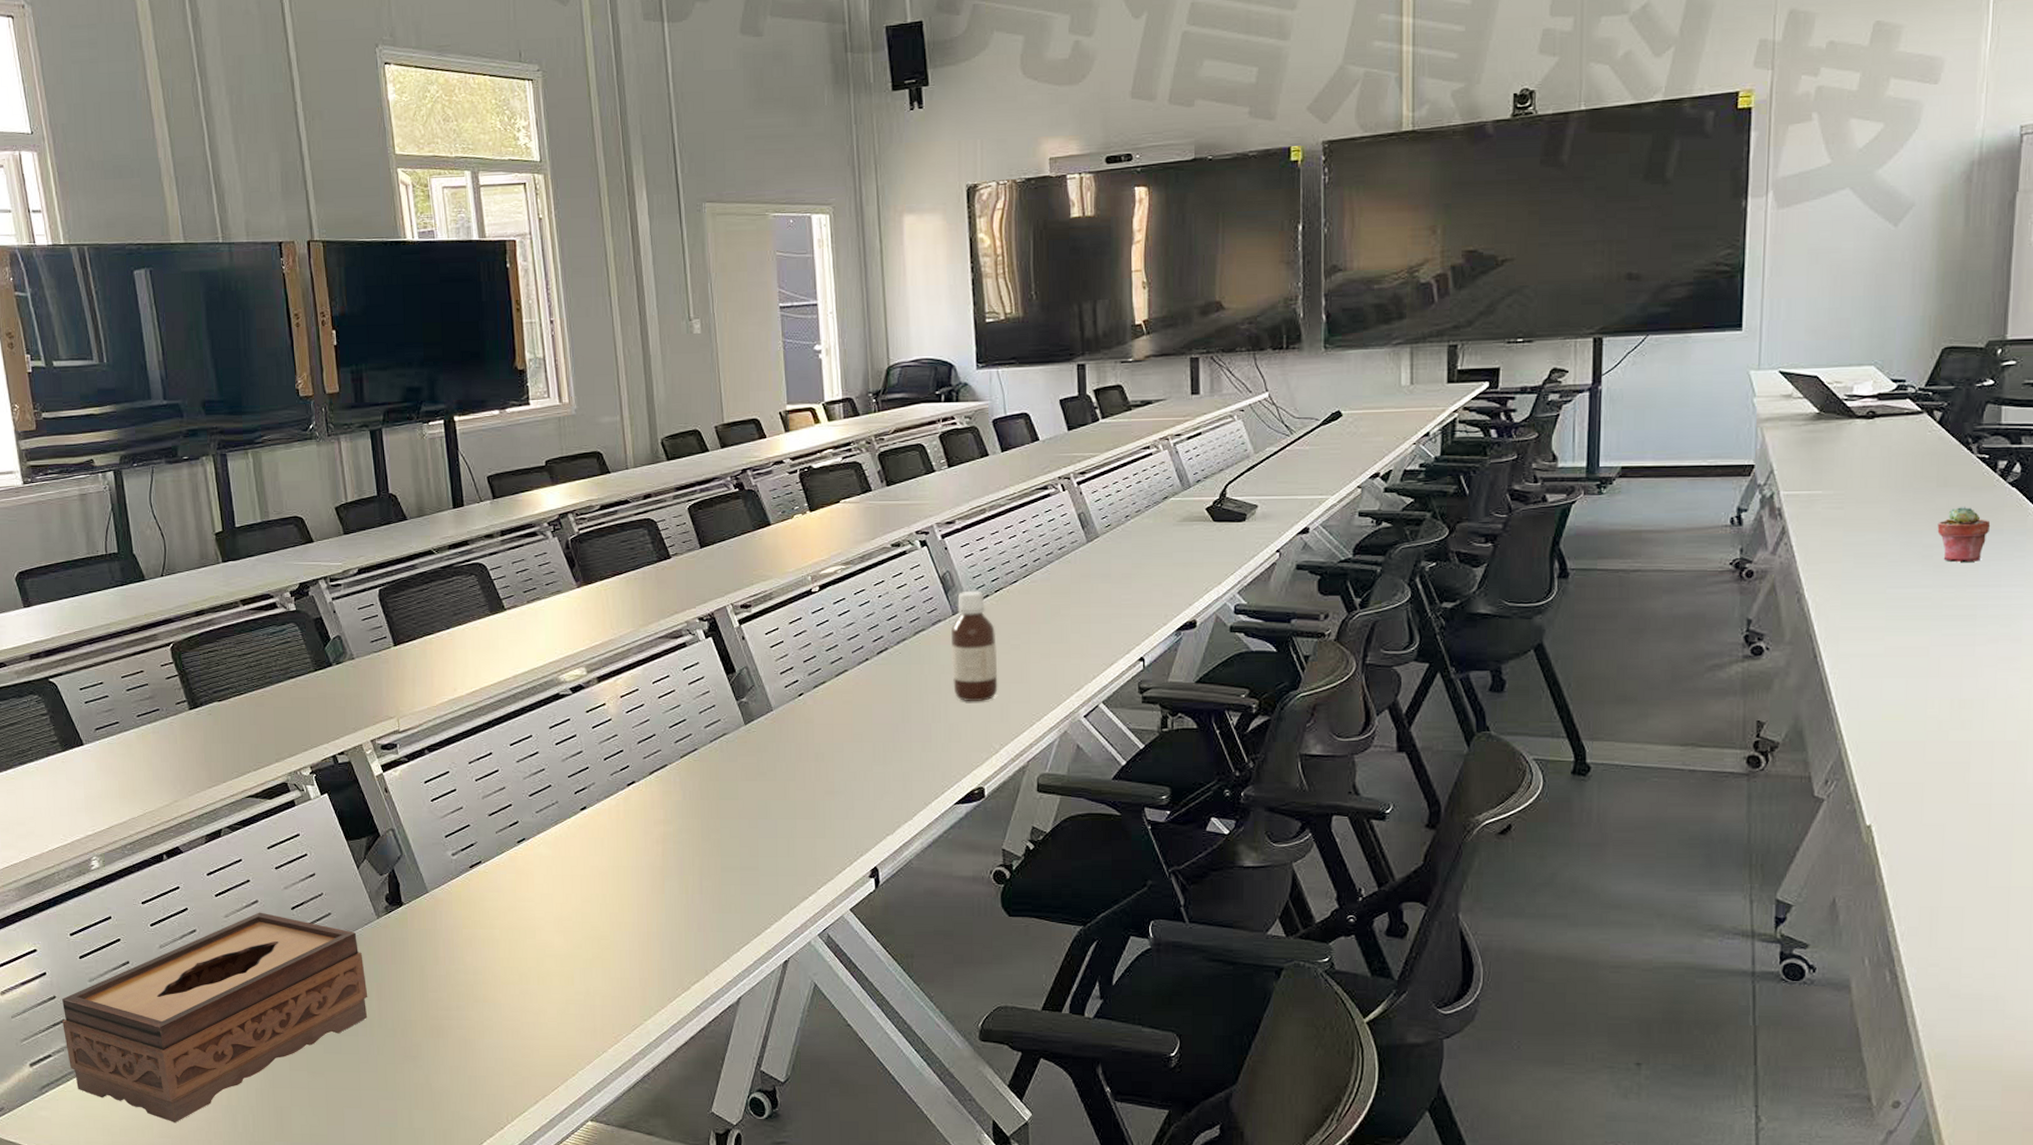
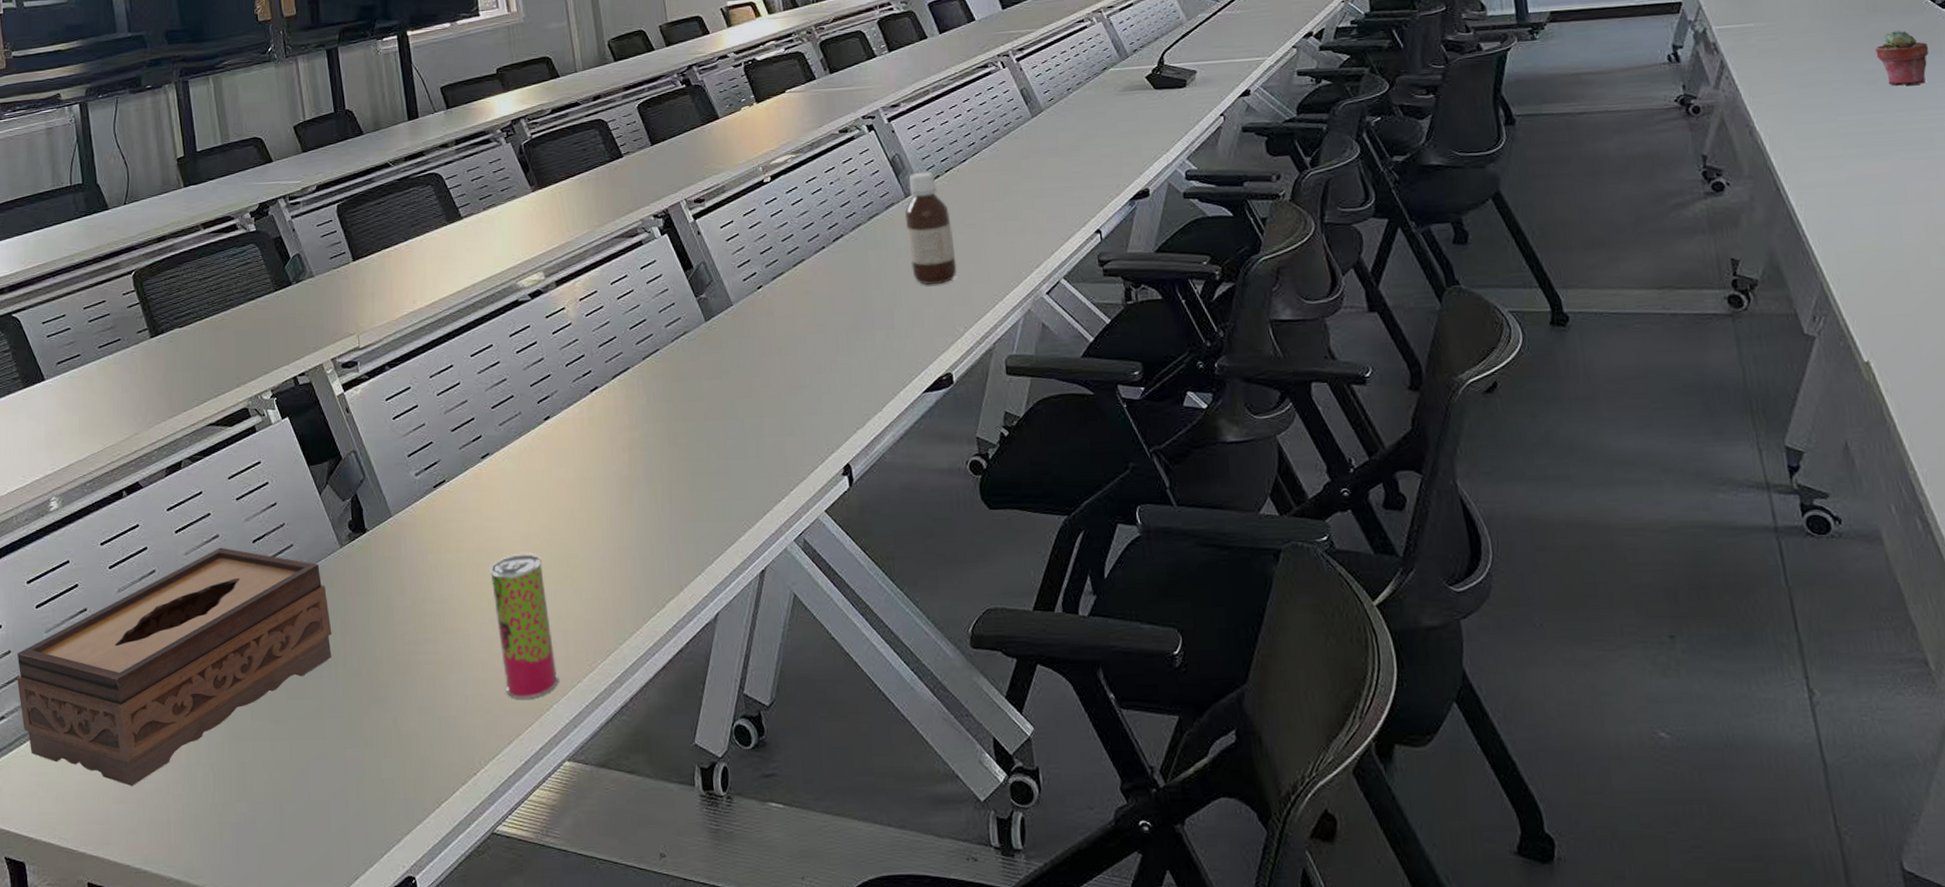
beverage can: none [521,933,585,1065] -> present [489,553,559,699]

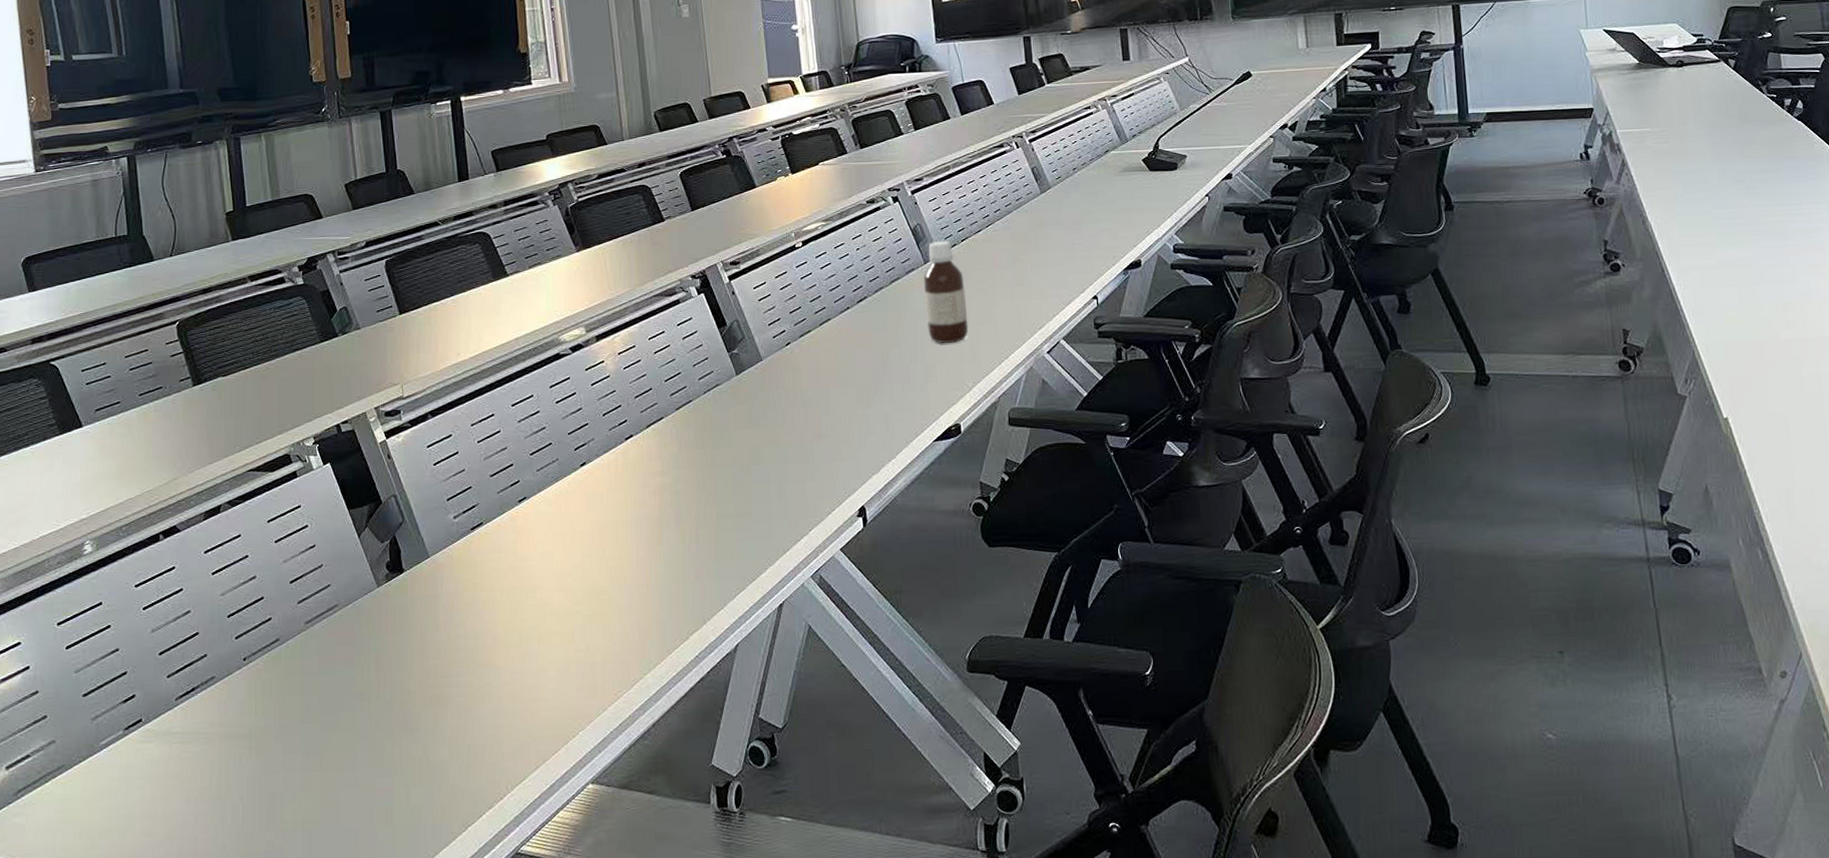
tissue box: present [17,547,332,787] -> none [44,588,367,820]
beverage can: present [489,553,559,699] -> none [522,590,586,728]
potted succulent: present [1875,29,1929,86] -> none [1744,137,1786,185]

